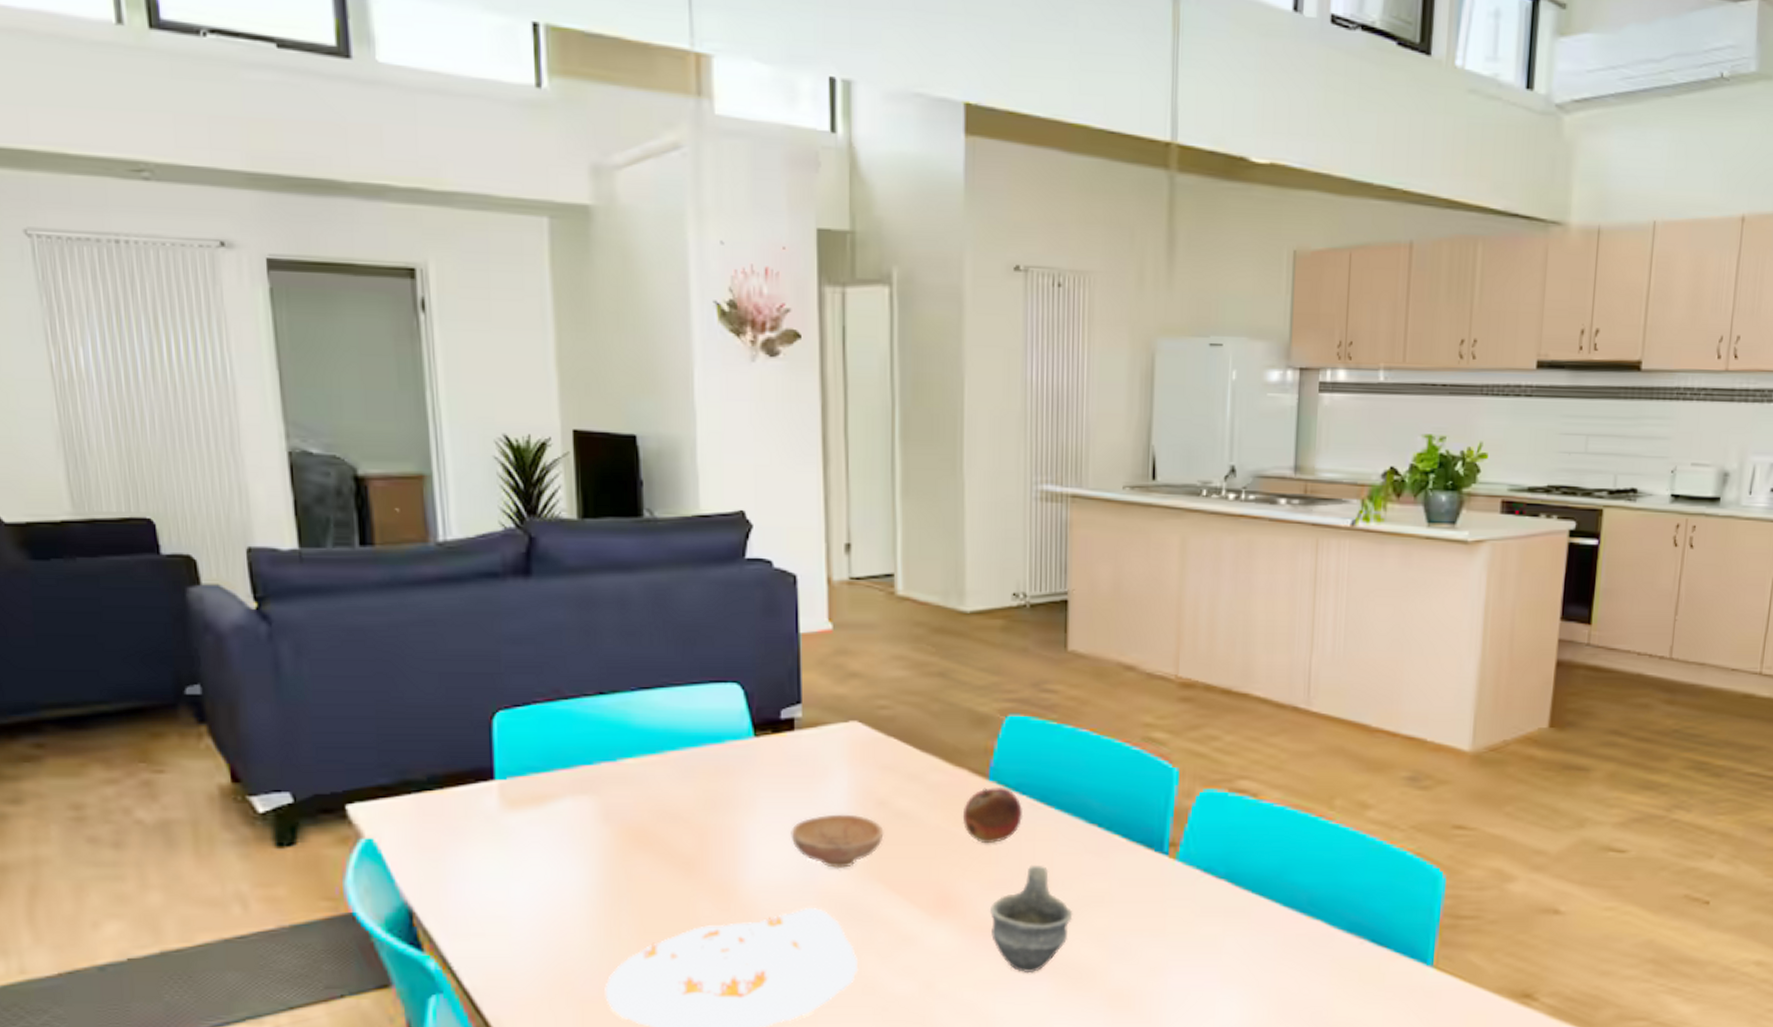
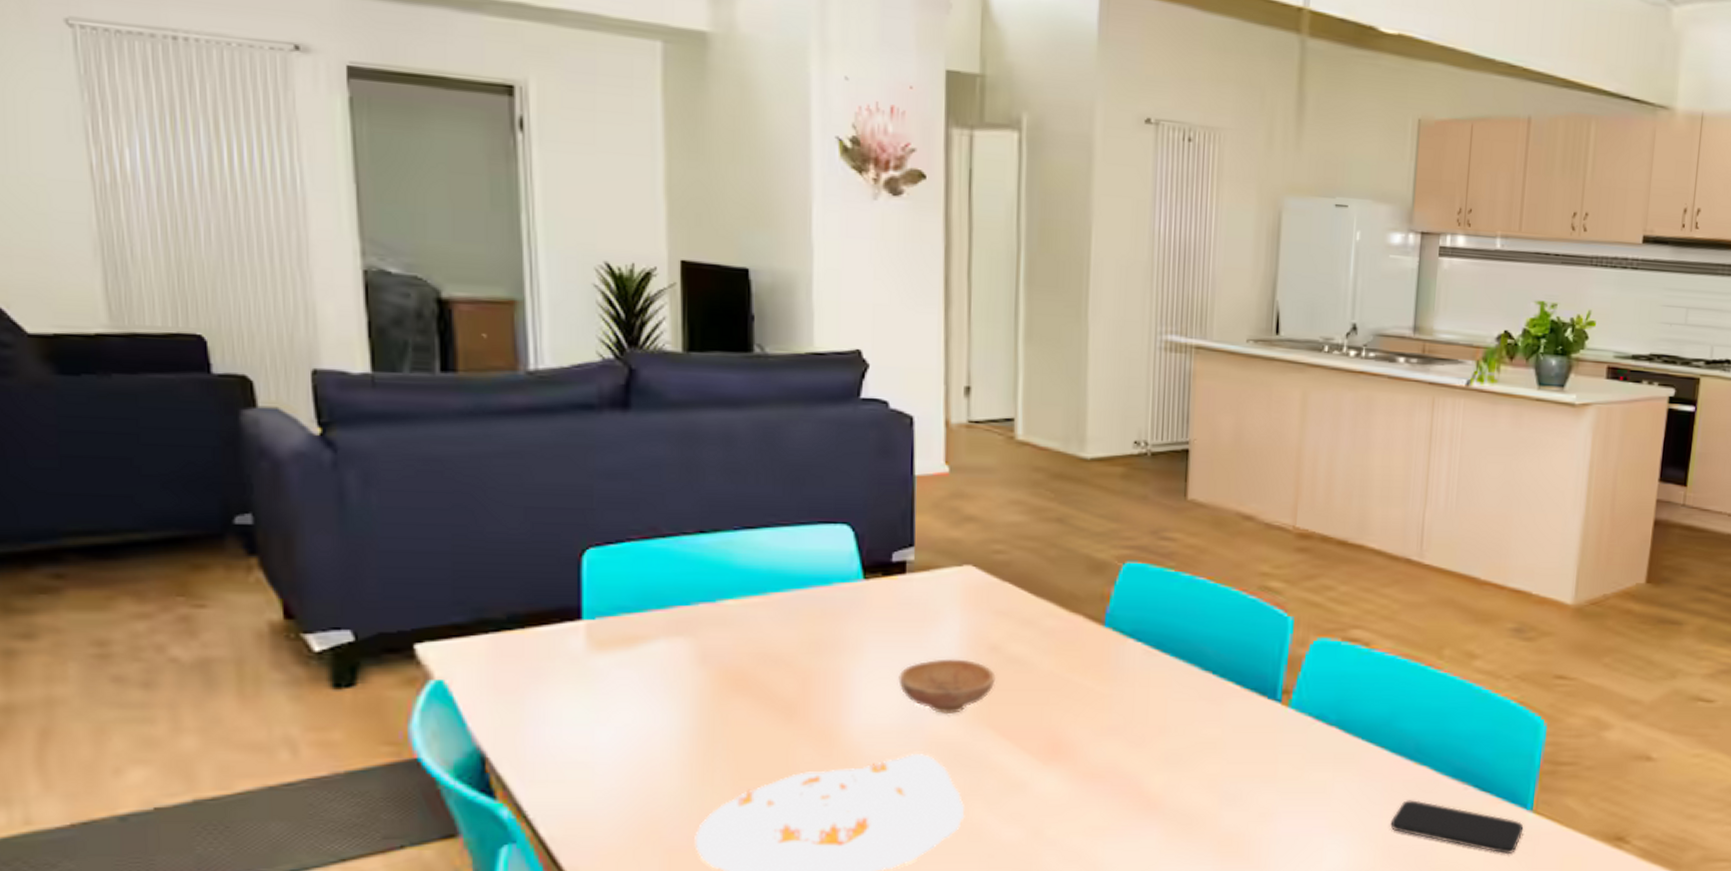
fruit: present [962,786,1023,843] -> none [1076,633,1138,689]
cup: present [989,865,1073,974] -> none [1101,711,1185,820]
smartphone: none [1284,955,1424,1012] -> present [1390,800,1524,855]

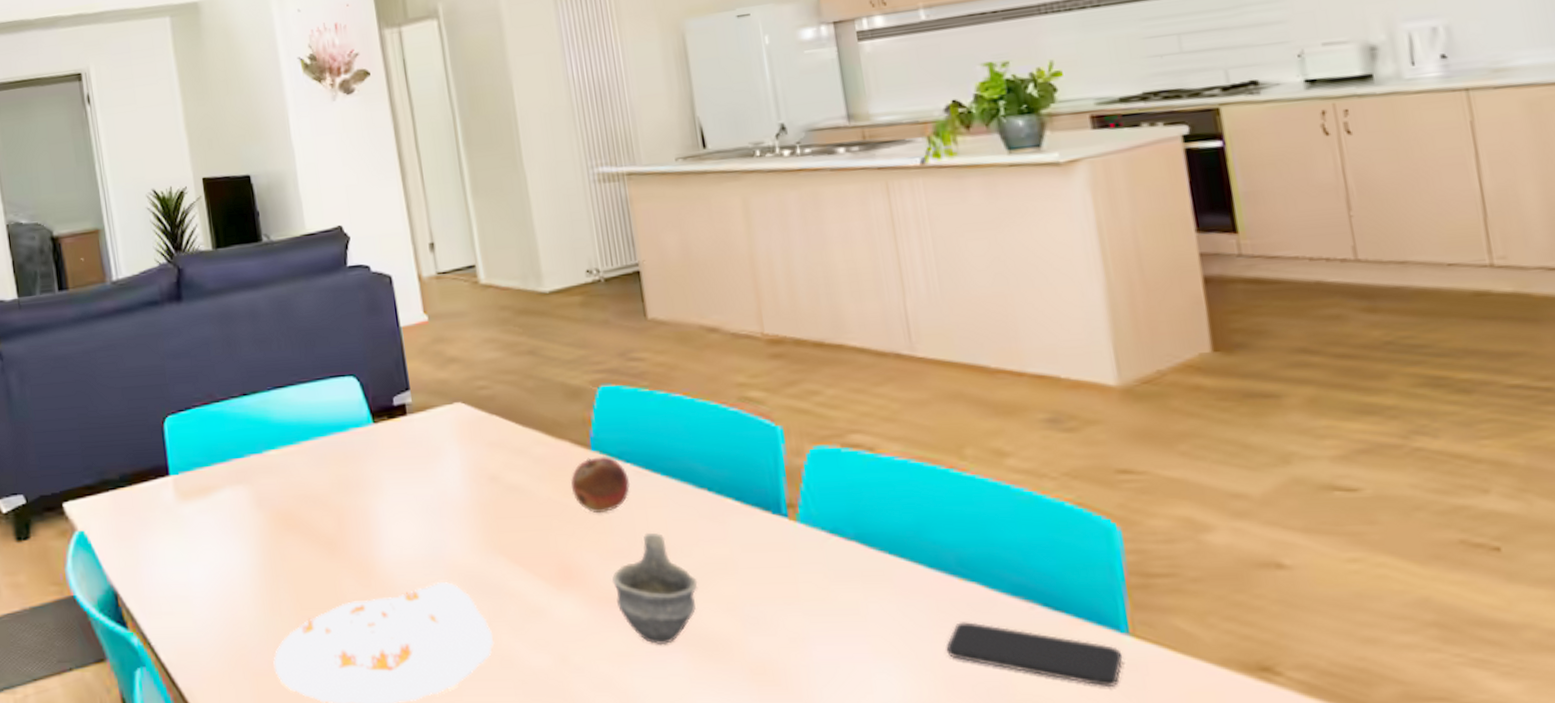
bowl: present [898,659,996,715] -> none [415,490,500,544]
fruit: none [1076,633,1138,689] -> present [571,455,631,513]
cup: none [1101,711,1185,820] -> present [611,532,698,646]

